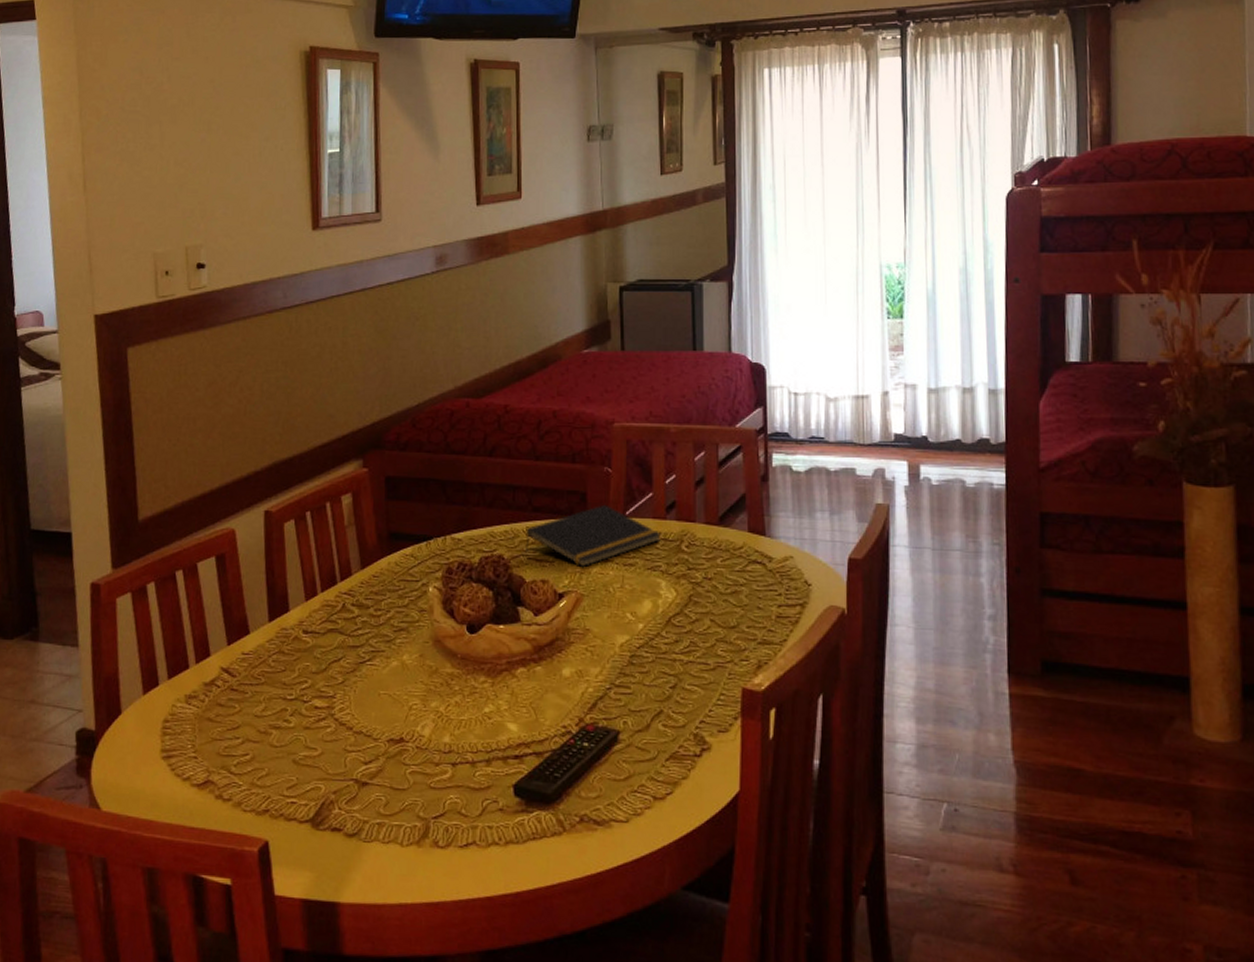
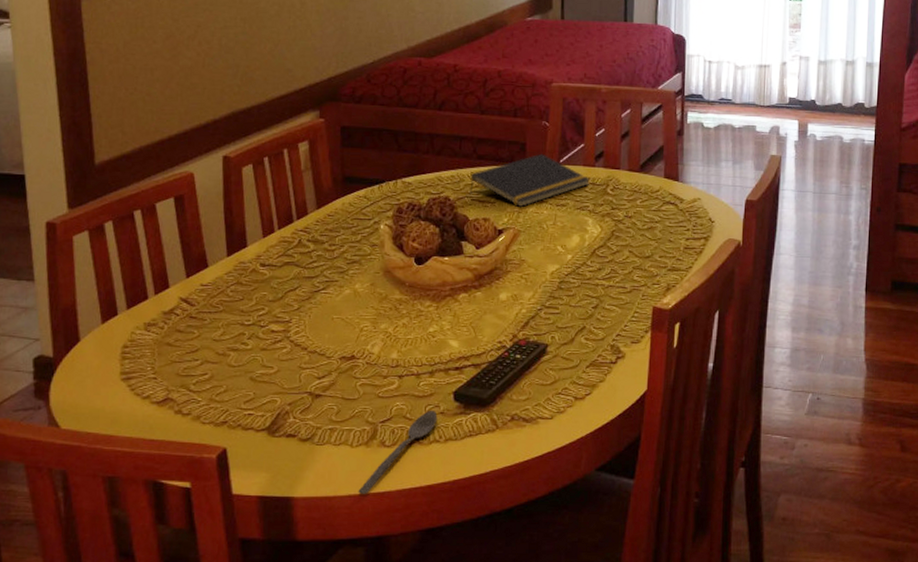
spoon: none [409,805,496,905] -> present [358,410,438,495]

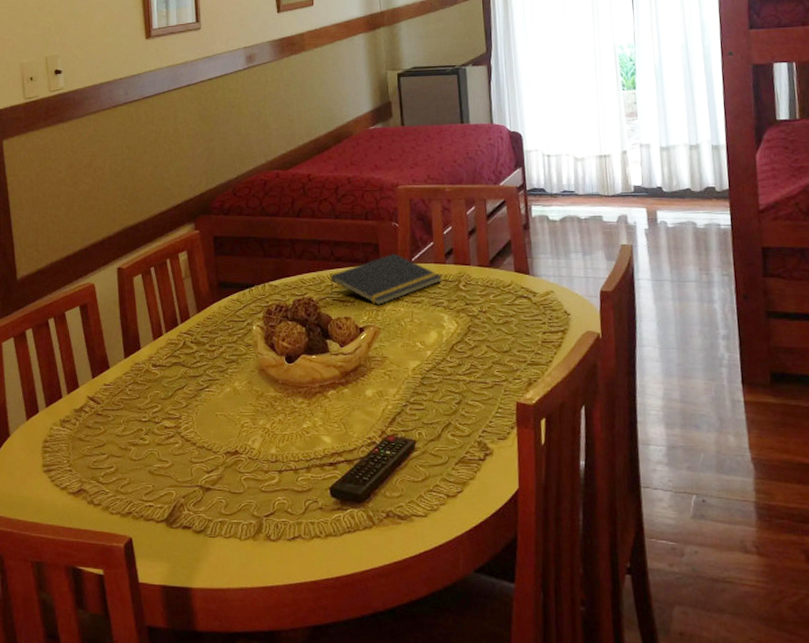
spoon: present [358,410,438,495] -> none [249,505,317,589]

